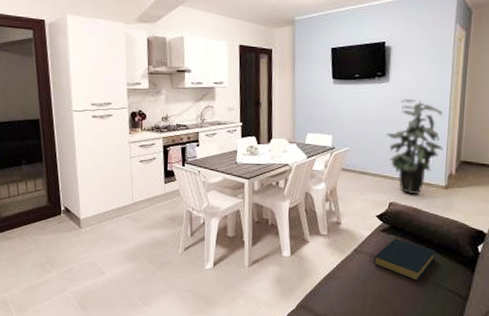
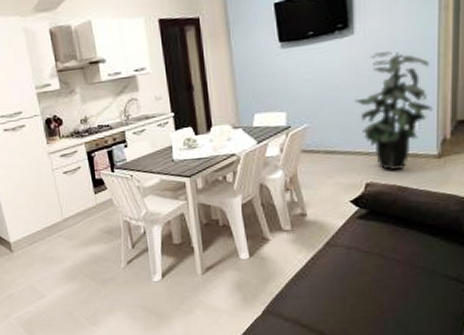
hardback book: present [373,238,436,282] -> none [350,224,431,272]

